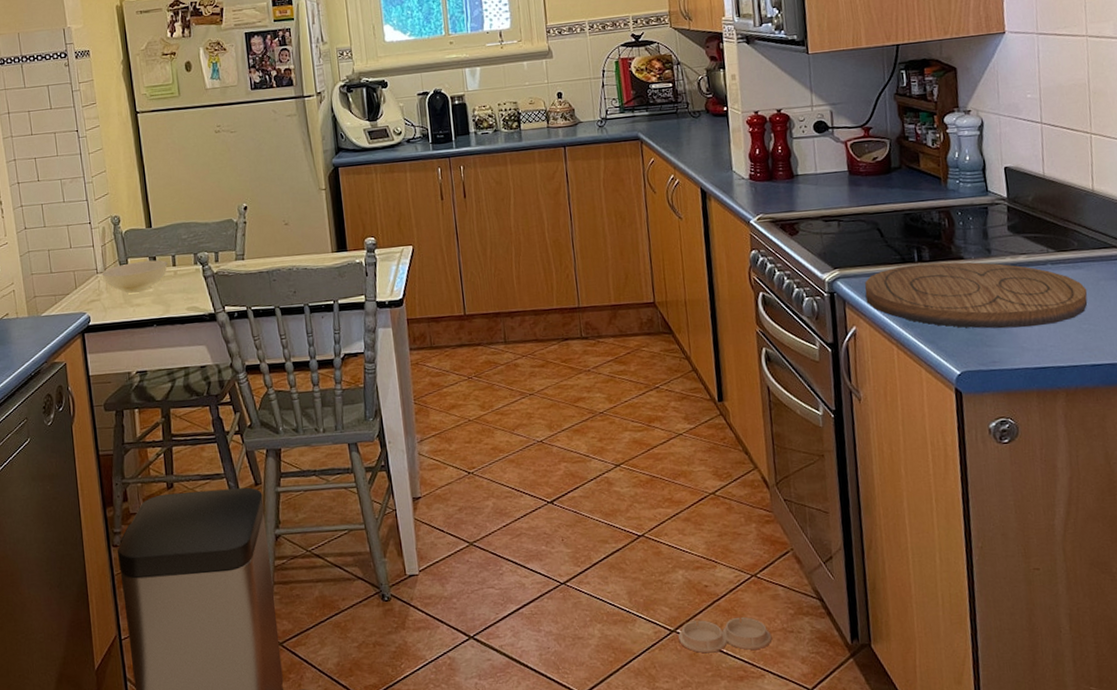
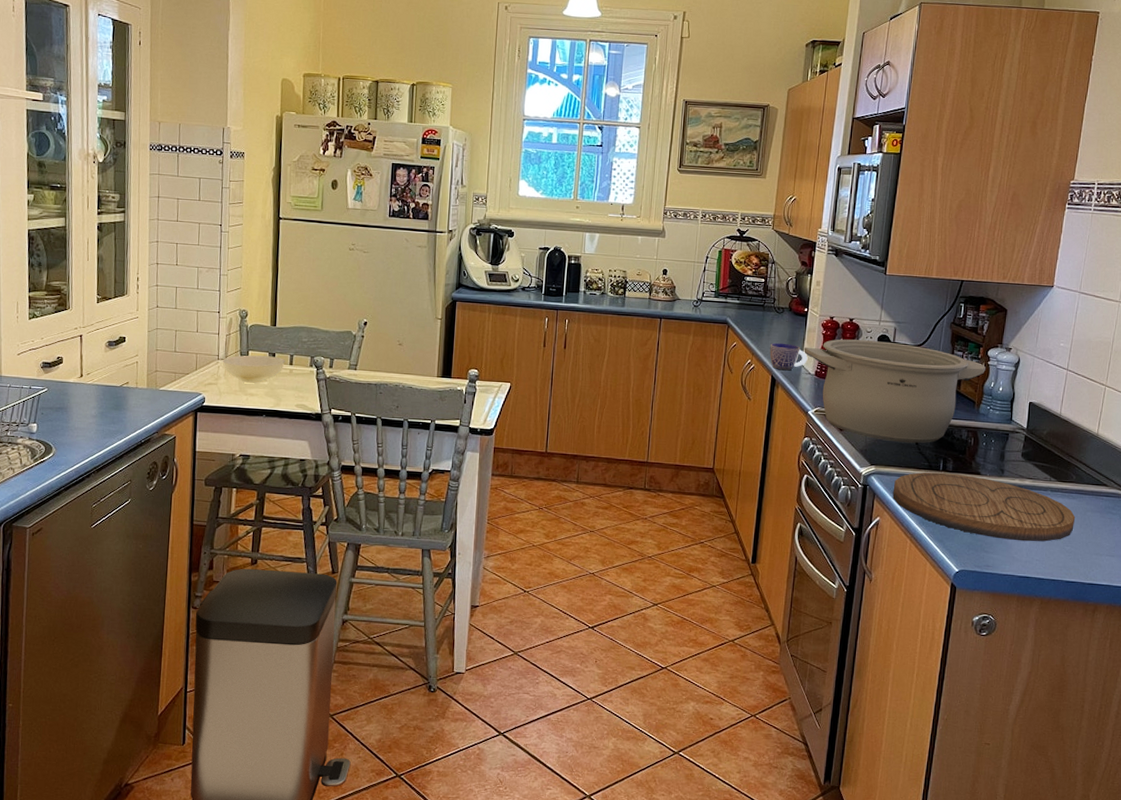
pet bowl: present [678,616,772,654] -> none [679,746,759,778]
cup: none [692,149,738,181] -> present [769,342,808,371]
cooking pot: none [731,126,945,239] -> present [804,339,986,444]

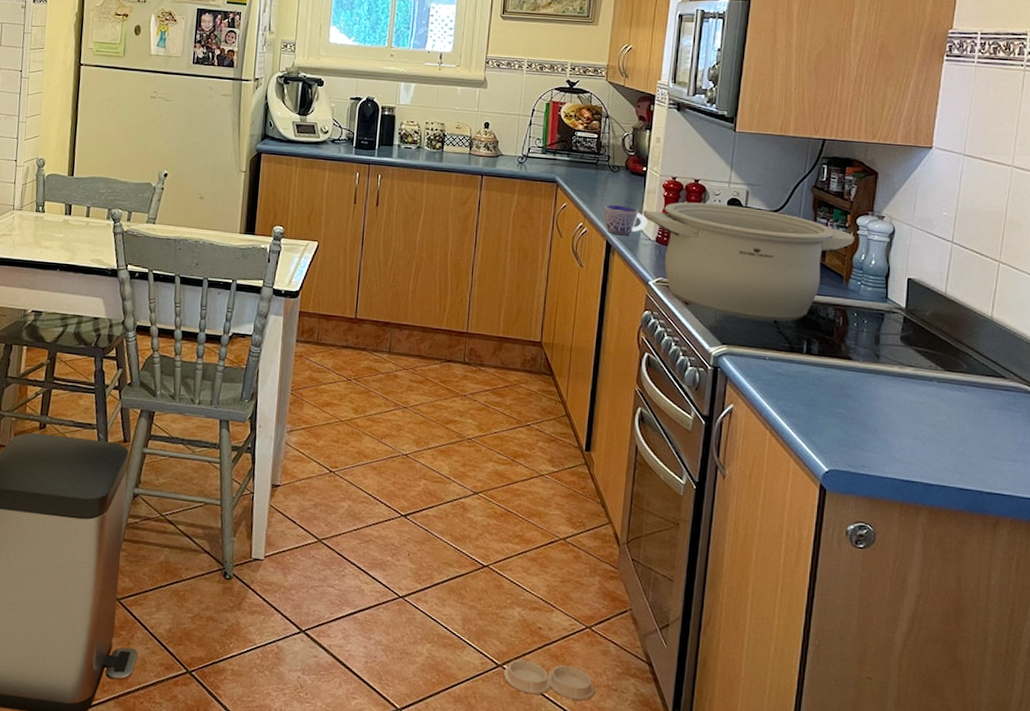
bowl: present [222,355,285,383] -> none [17,205,82,236]
pet bowl: none [679,746,759,778] -> present [503,659,596,701]
cutting board: present [892,472,1076,542] -> none [748,354,968,441]

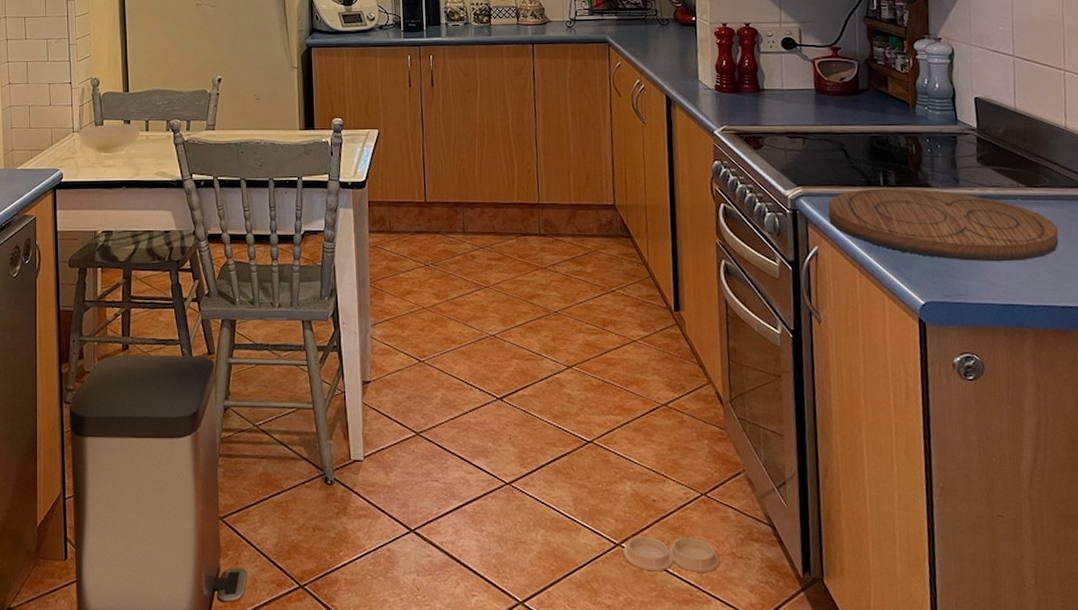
bowl: none [17,205,82,236] -> present [77,123,141,154]
cup: present [604,204,647,236] -> none [659,57,704,88]
cooking pot: present [643,202,854,322] -> none [698,45,915,158]
cutting board: none [748,354,968,441] -> present [828,188,1059,262]

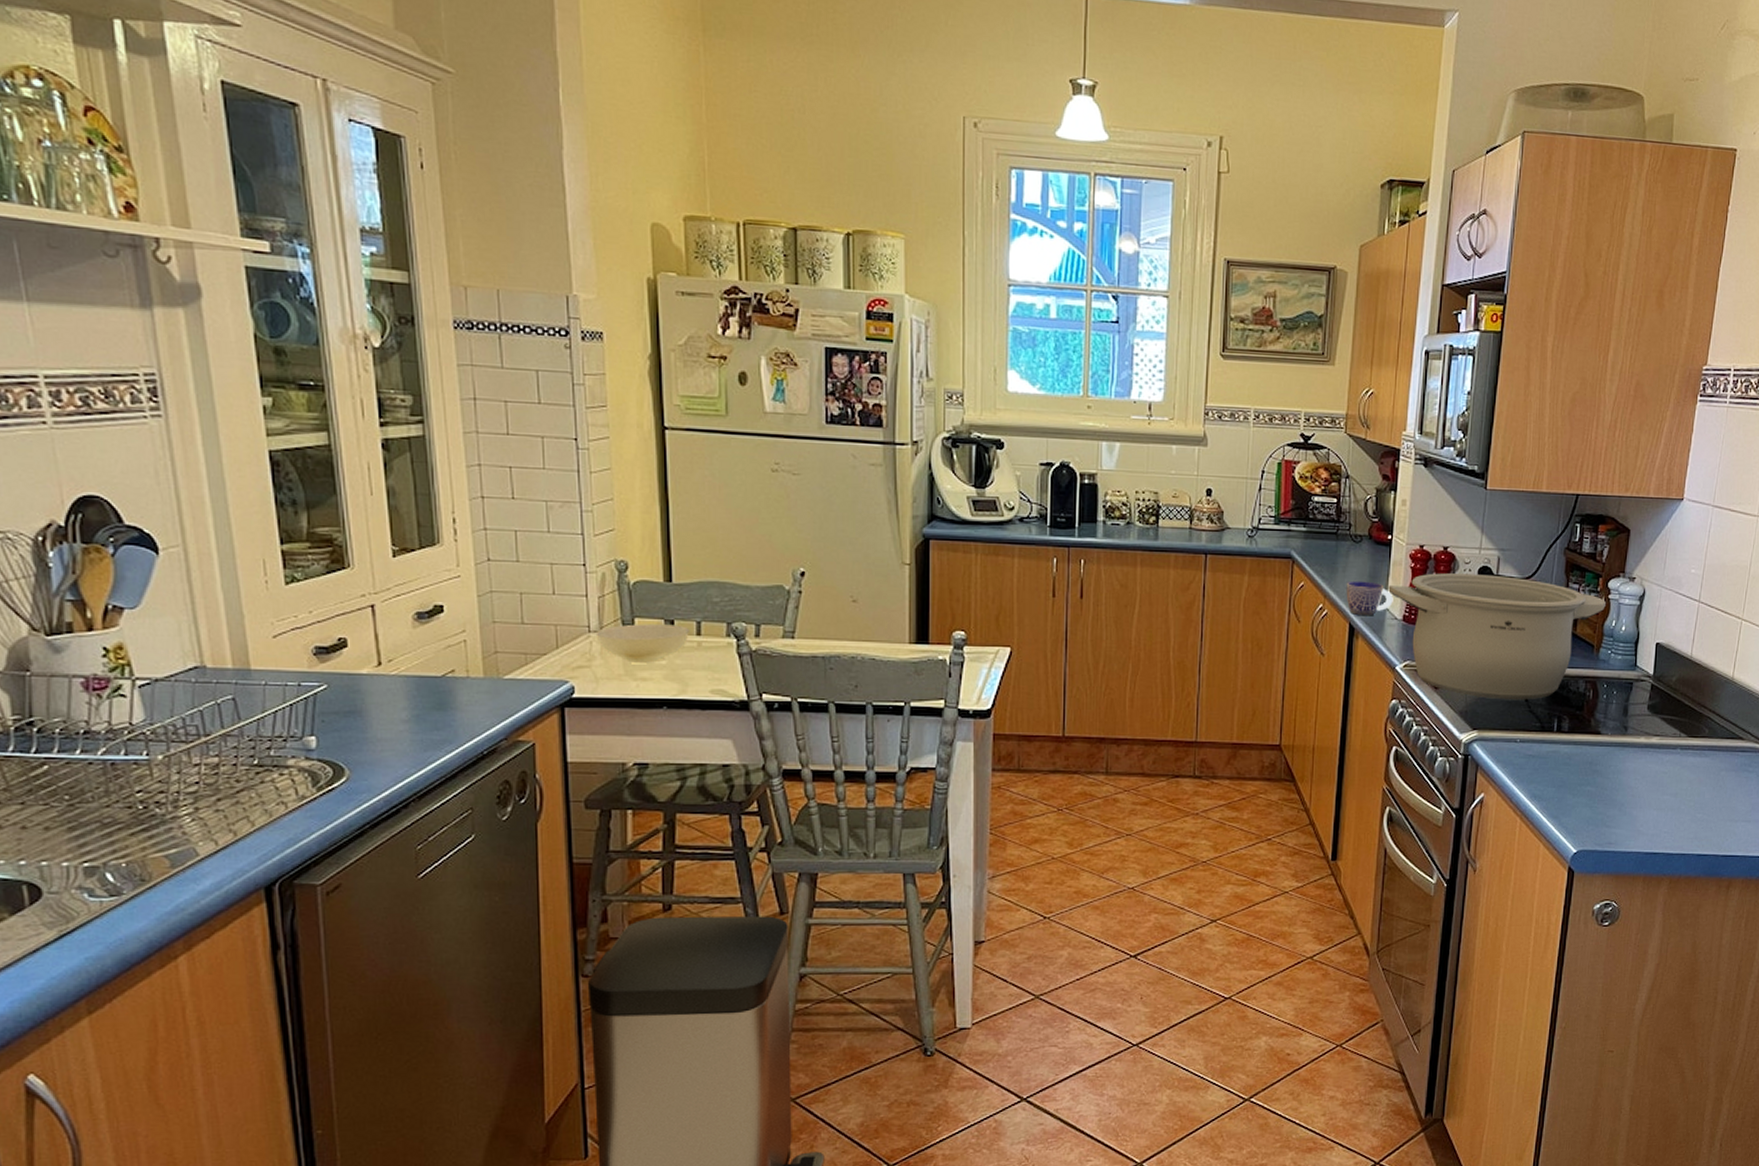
pet bowl: present [622,536,720,572] -> none [1250,1087,1348,1124]
cup: none [659,57,704,88] -> present [1346,580,1393,616]
cooking pot: none [698,45,915,158] -> present [1388,573,1606,700]
cutting board: present [828,188,1059,262] -> none [1499,734,1708,811]

